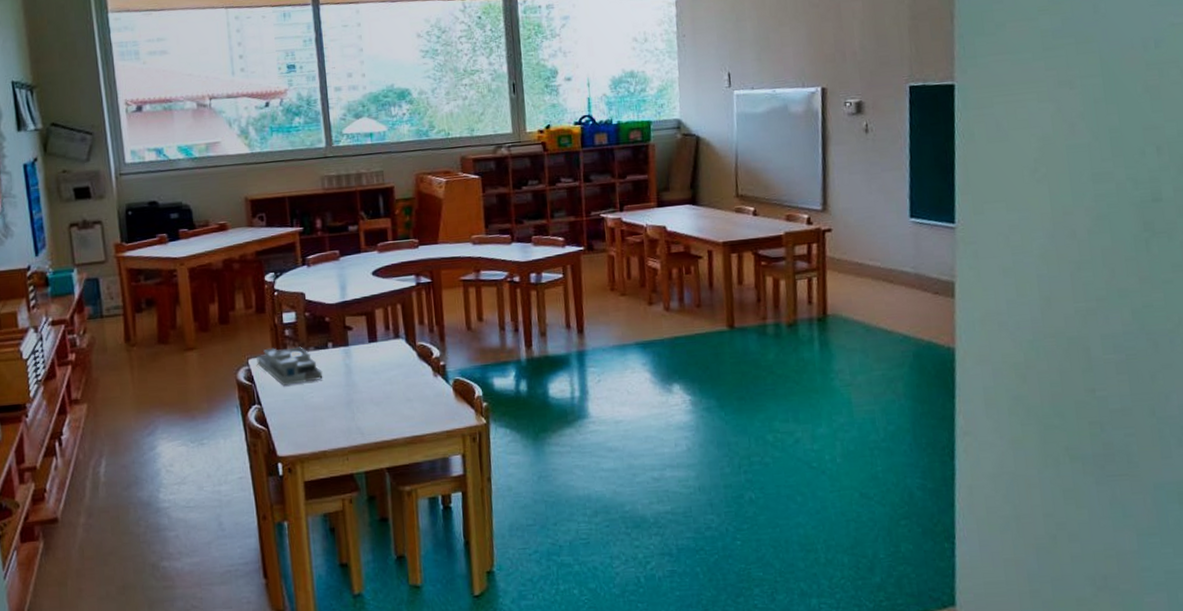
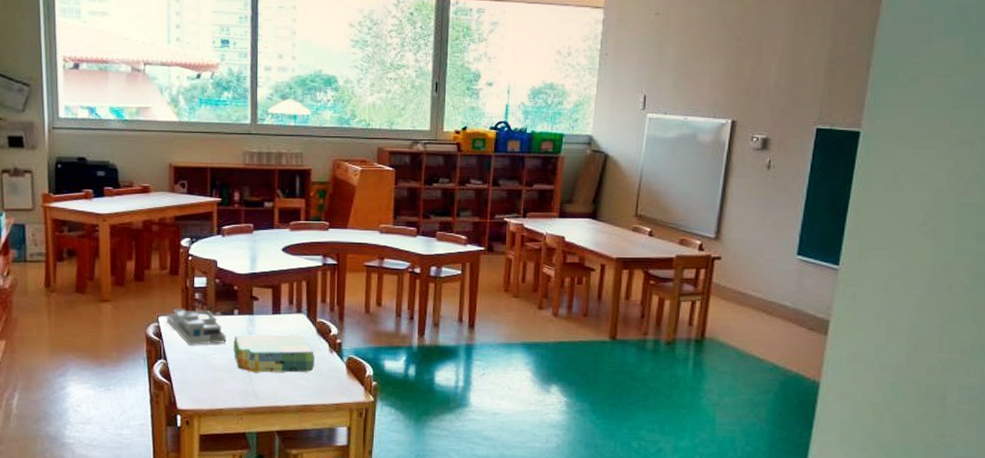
board game: none [330,361,419,408] -> present [233,334,314,373]

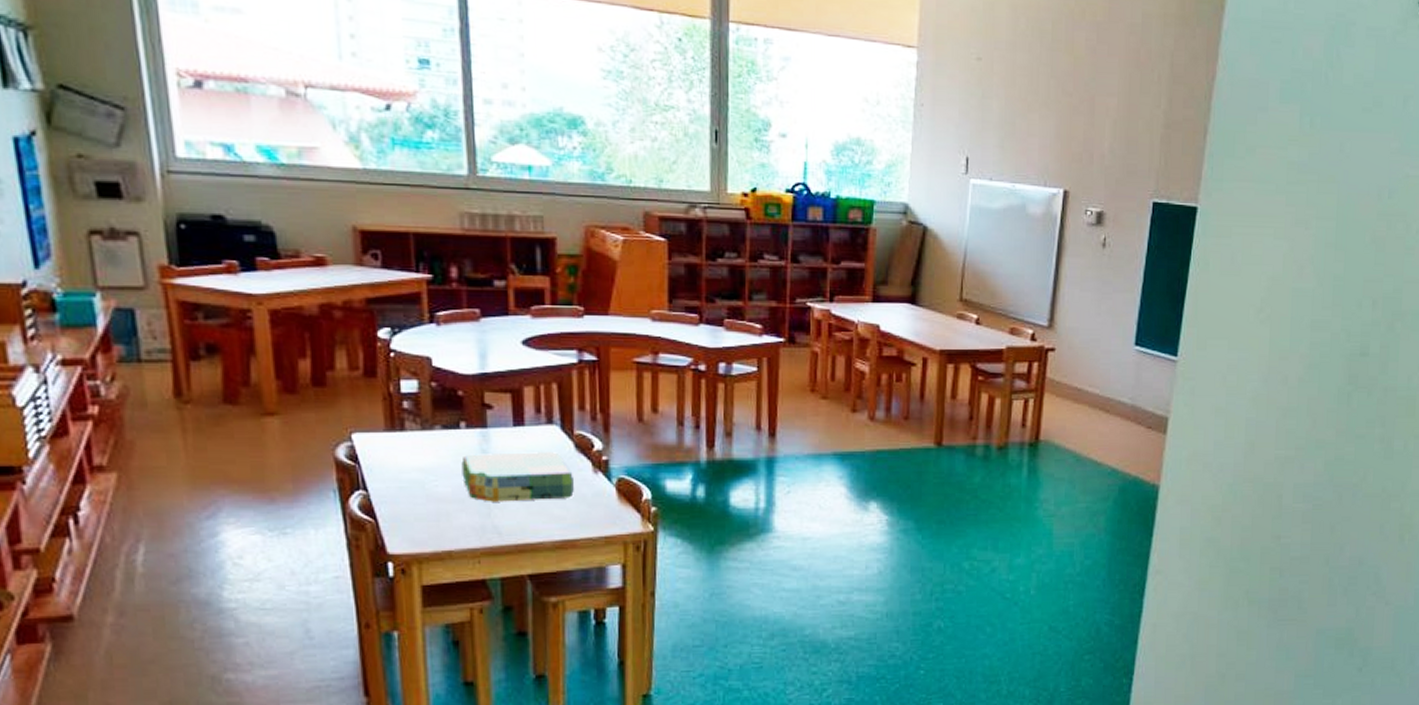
desk organizer: present [166,308,227,345] -> none [363,422,452,469]

